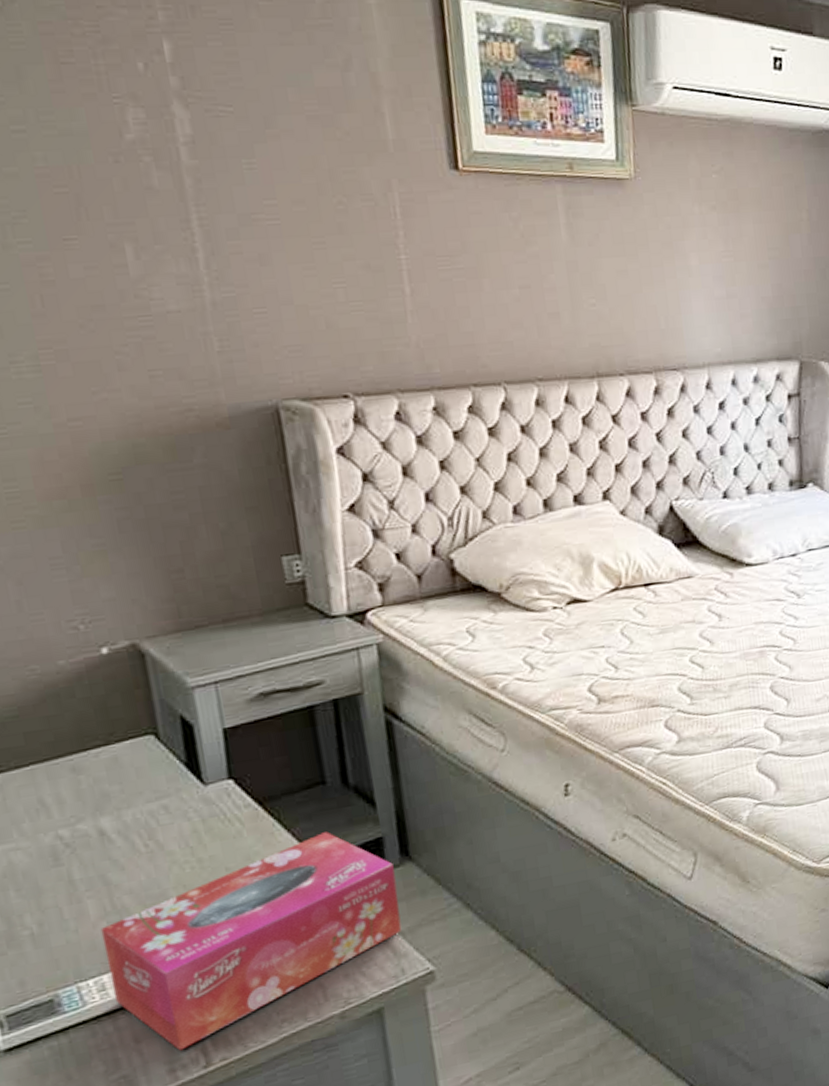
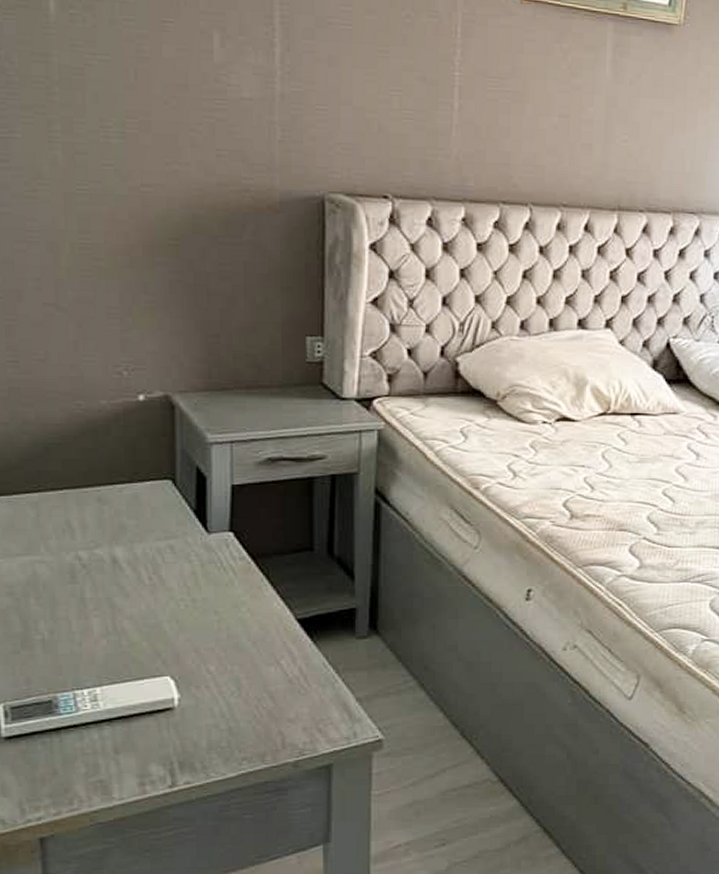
tissue box: present [100,832,402,1051] -> none [100,595,361,768]

